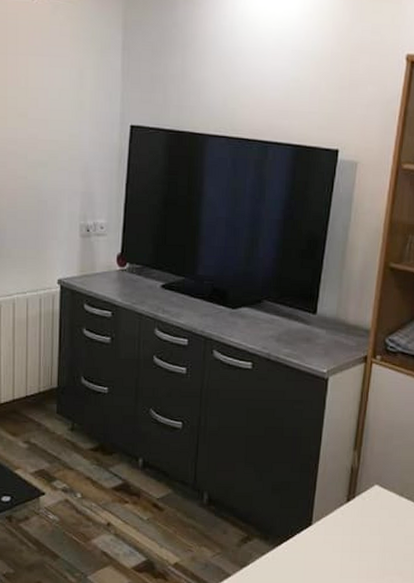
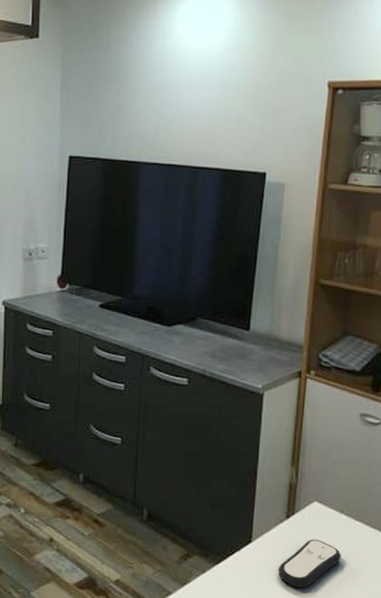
remote control: none [337,521,399,568] -> present [278,539,341,588]

